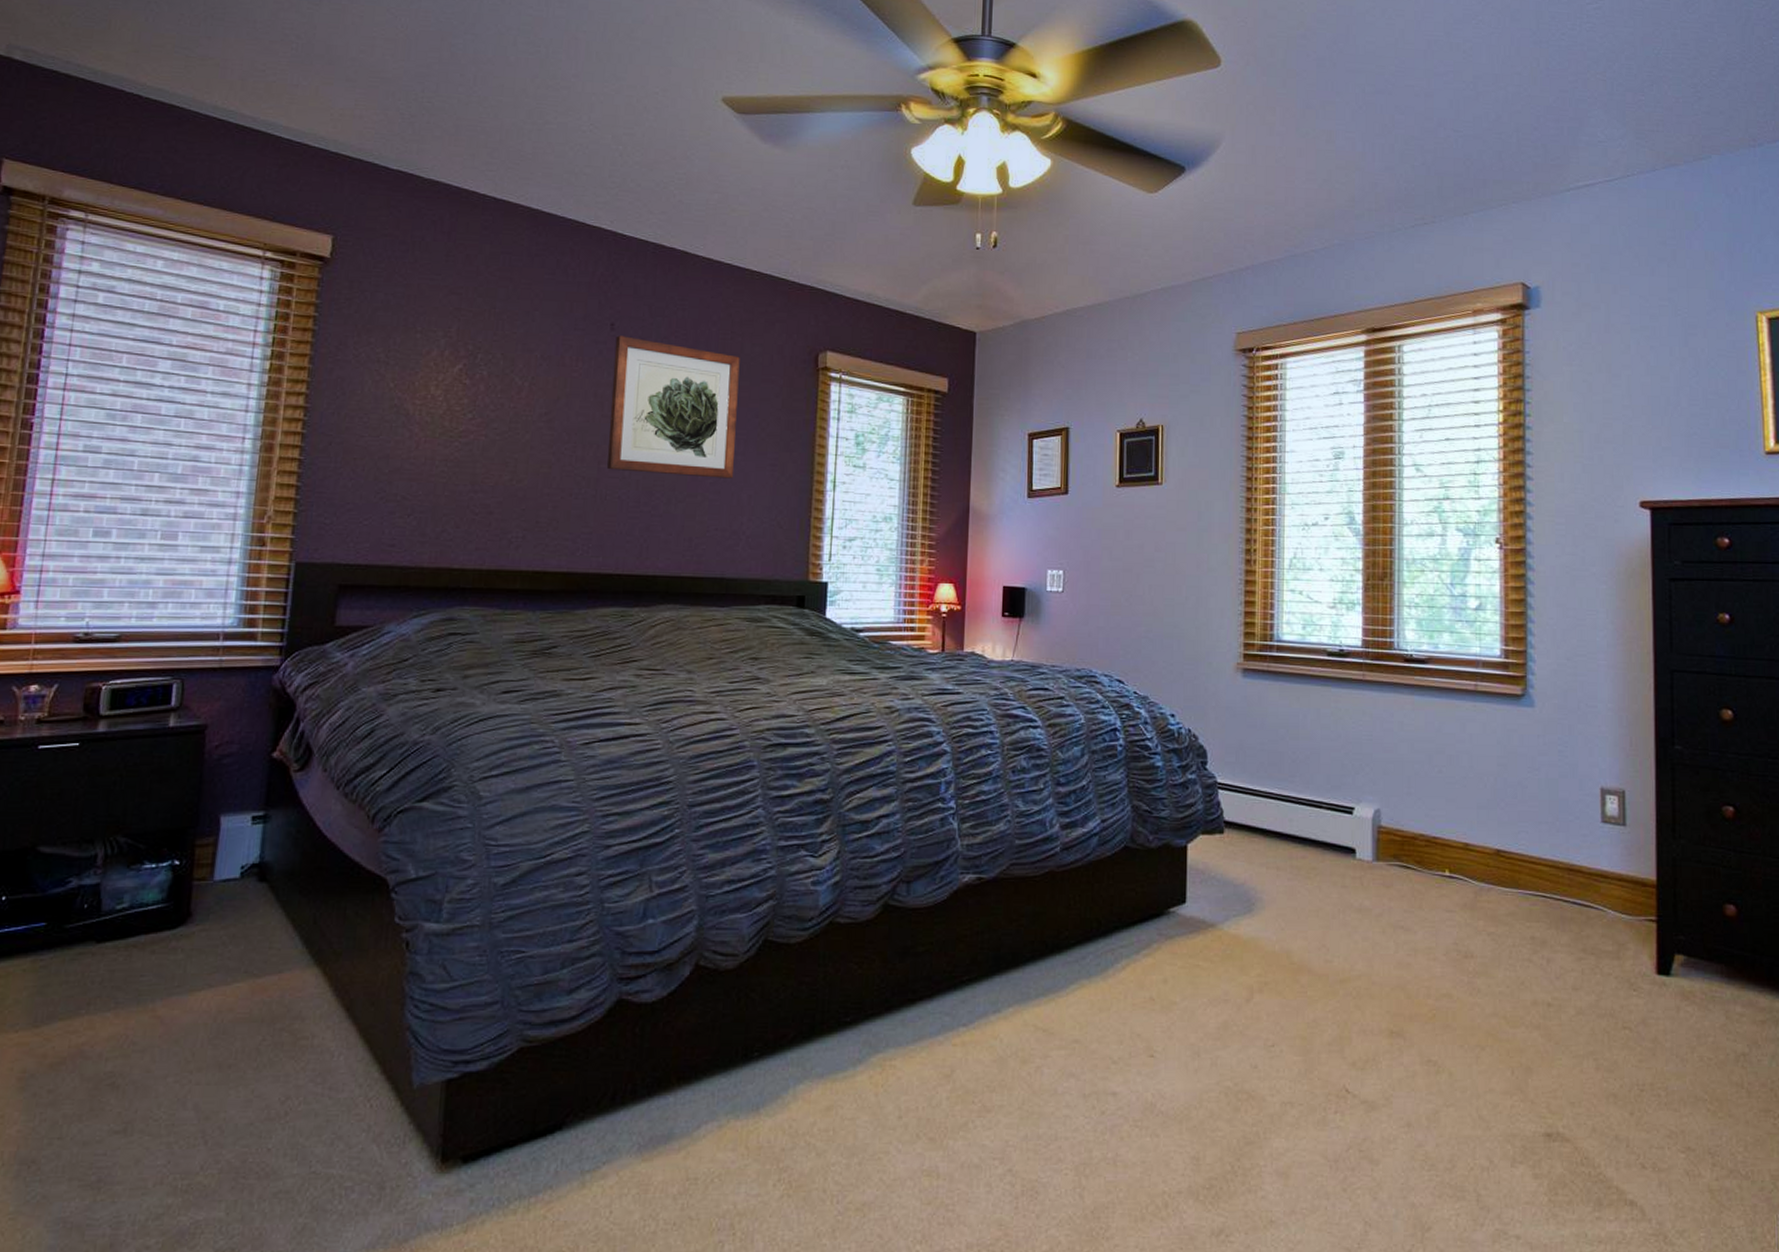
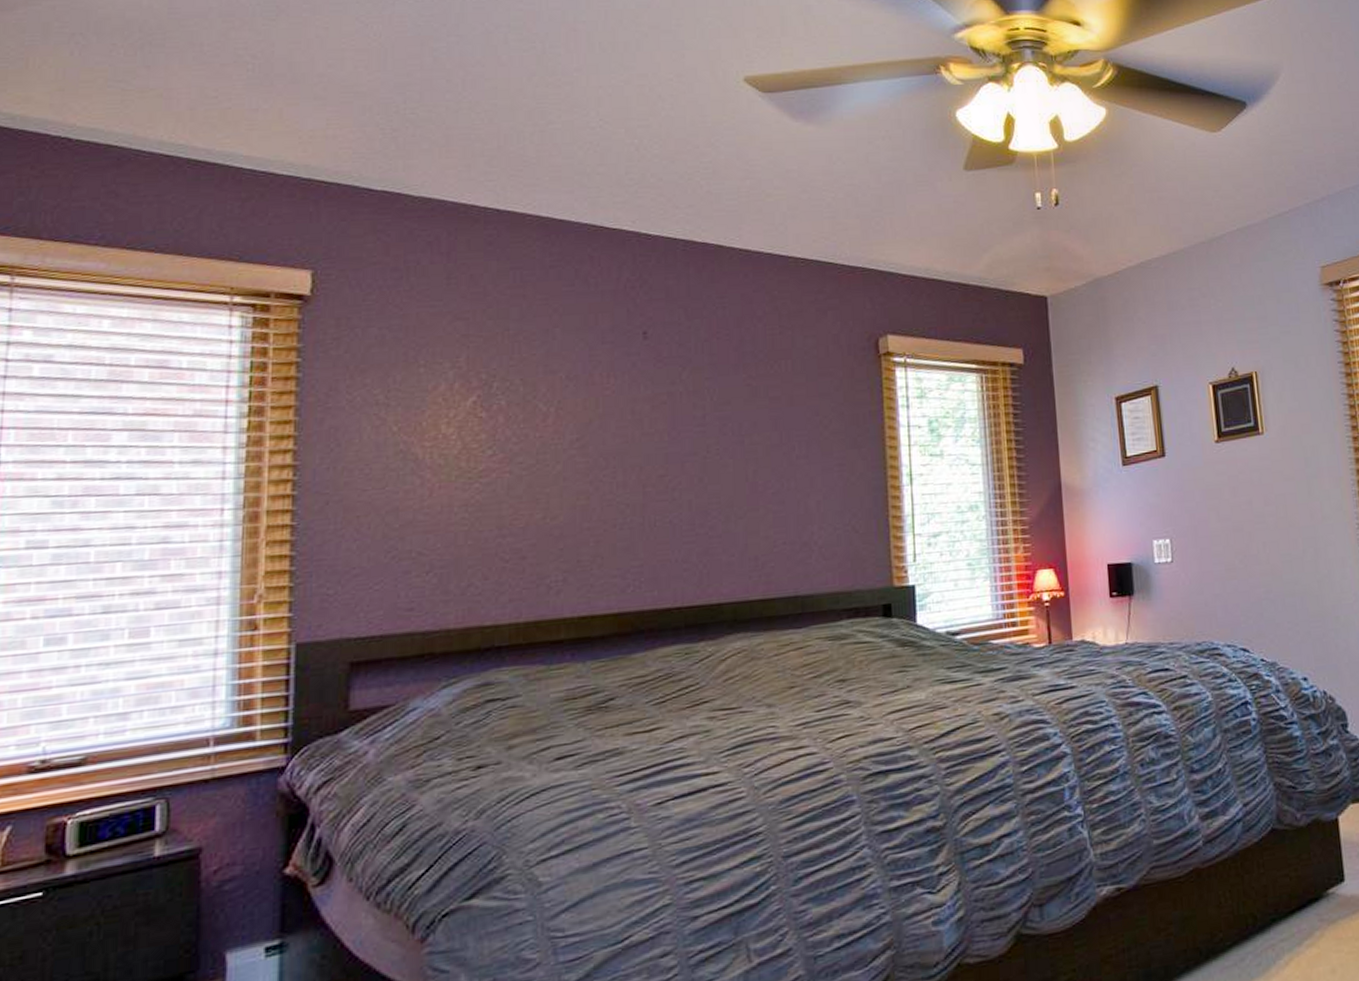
wall art: present [607,335,740,479] -> none [650,344,798,493]

